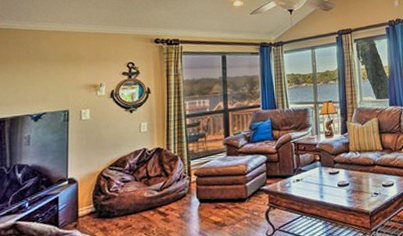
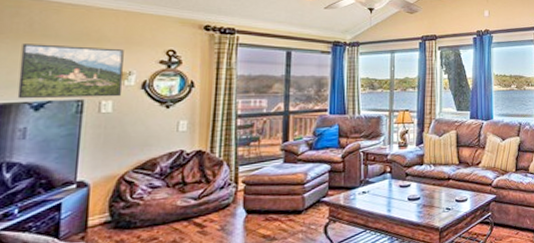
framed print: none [22,65,96,112] -> present [17,44,124,99]

